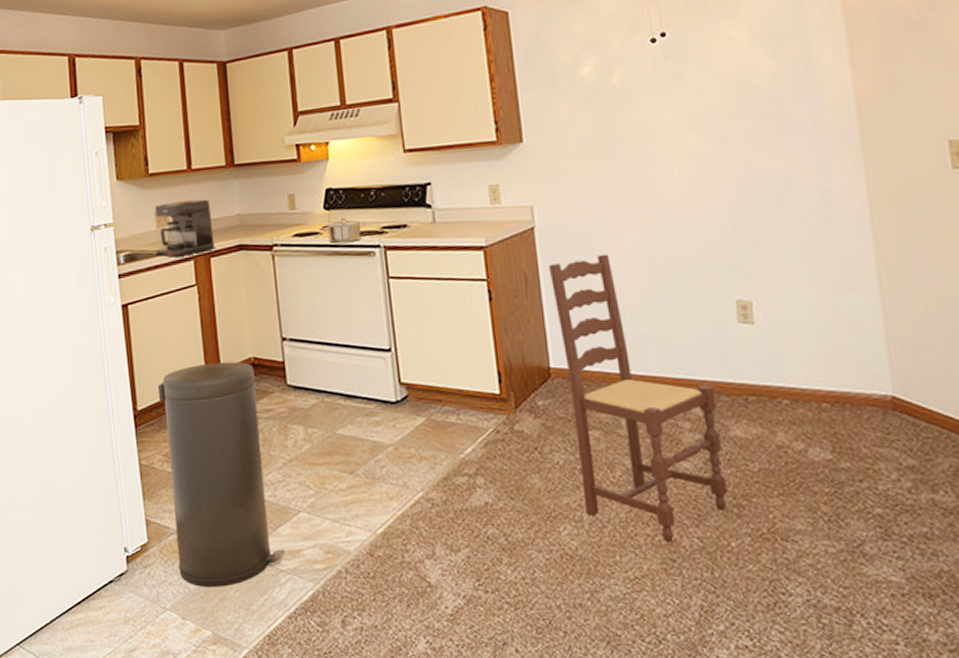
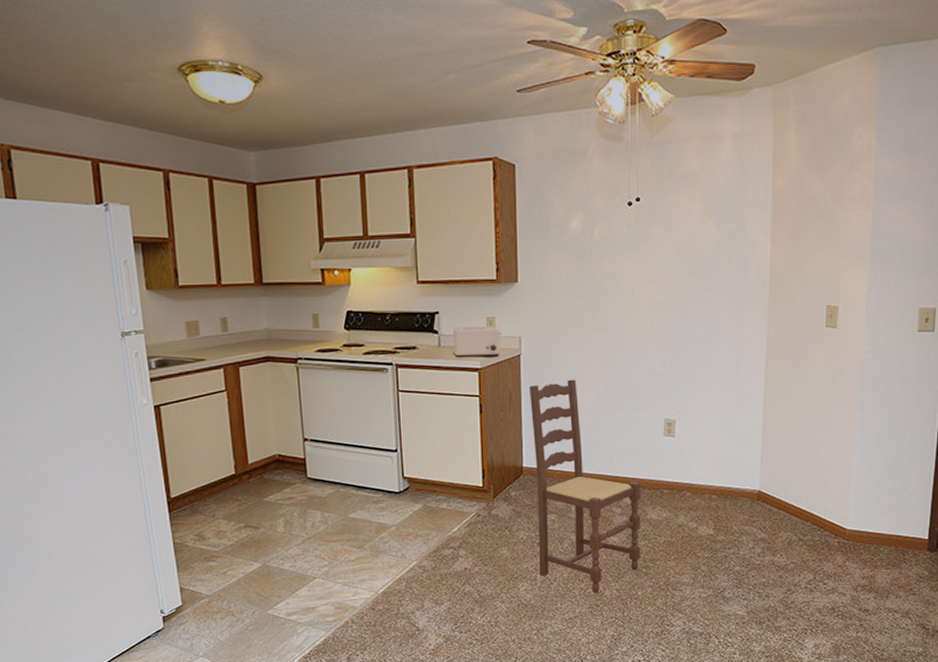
coffee maker: present [155,199,215,257] -> none [185,312,243,365]
pedal bin: present [157,361,286,587] -> none [189,458,303,638]
cooking pot: present [322,217,367,244] -> none [342,337,382,360]
toaster: none [449,195,509,236] -> present [453,326,502,358]

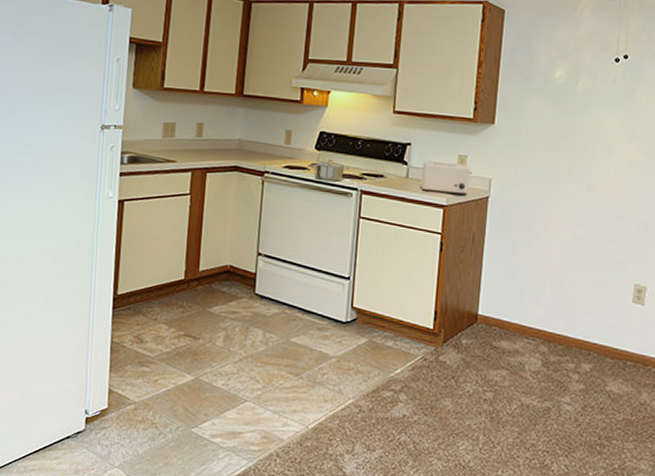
cooking pot: none [342,337,382,360] -> present [310,159,350,182]
dining chair: present [530,379,640,593] -> none [483,229,602,466]

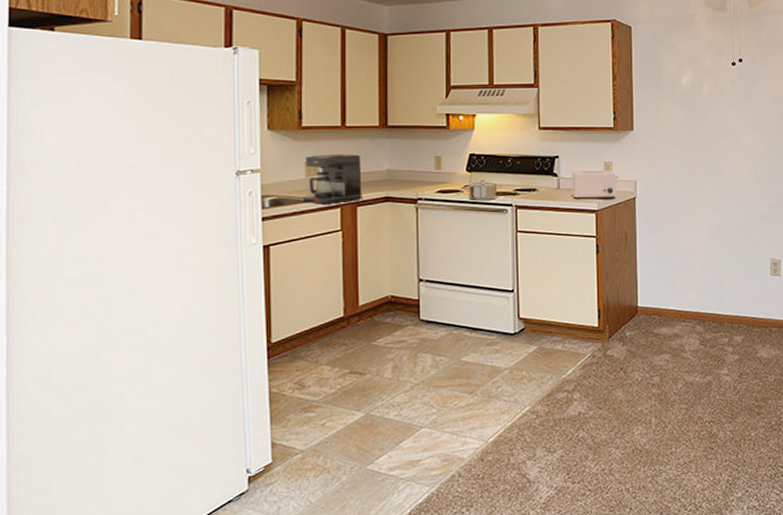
coffee maker: none [158,117,215,167] -> present [303,153,362,204]

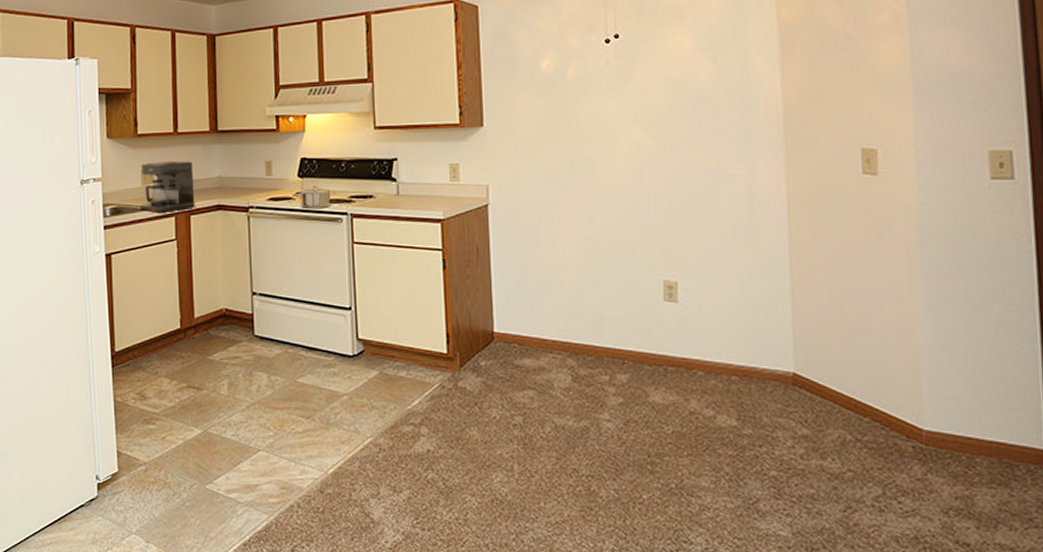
toaster: present [572,170,618,200] -> none [413,173,467,208]

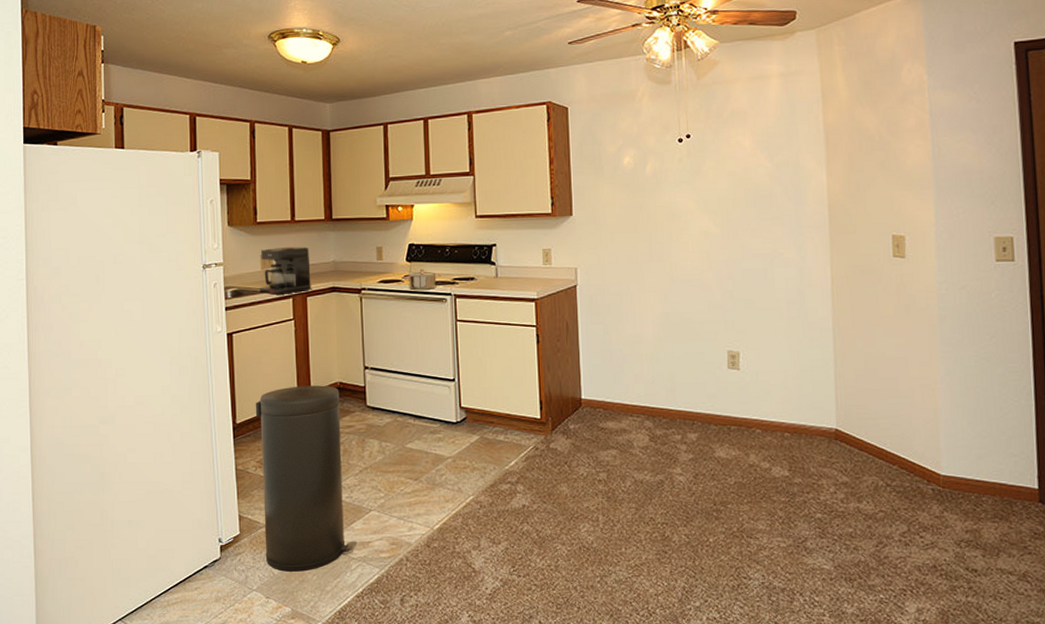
pedal bin: none [135,312,244,515] -> present [255,385,358,572]

